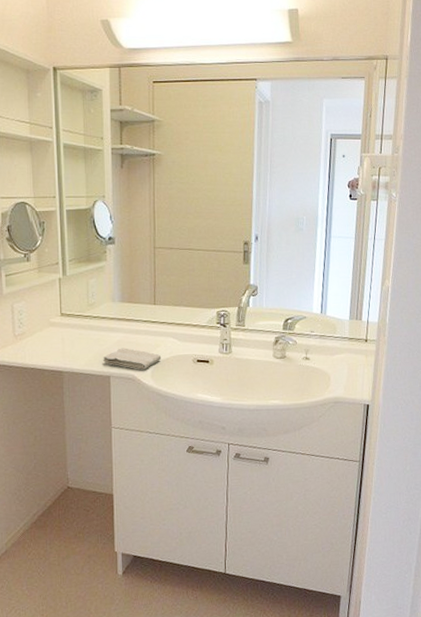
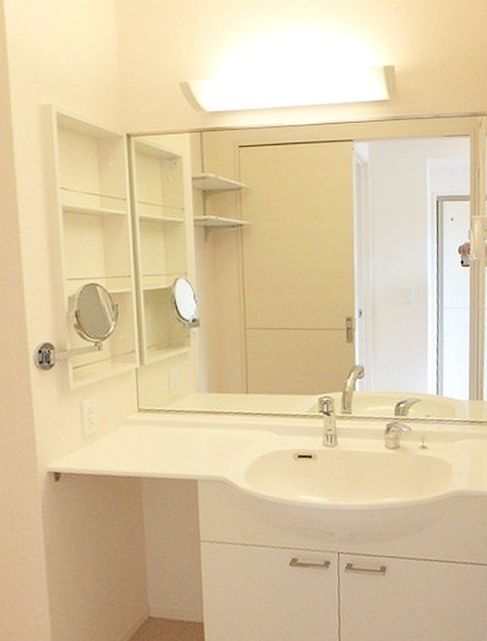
washcloth: present [102,348,162,370] -> none [187,445,257,471]

